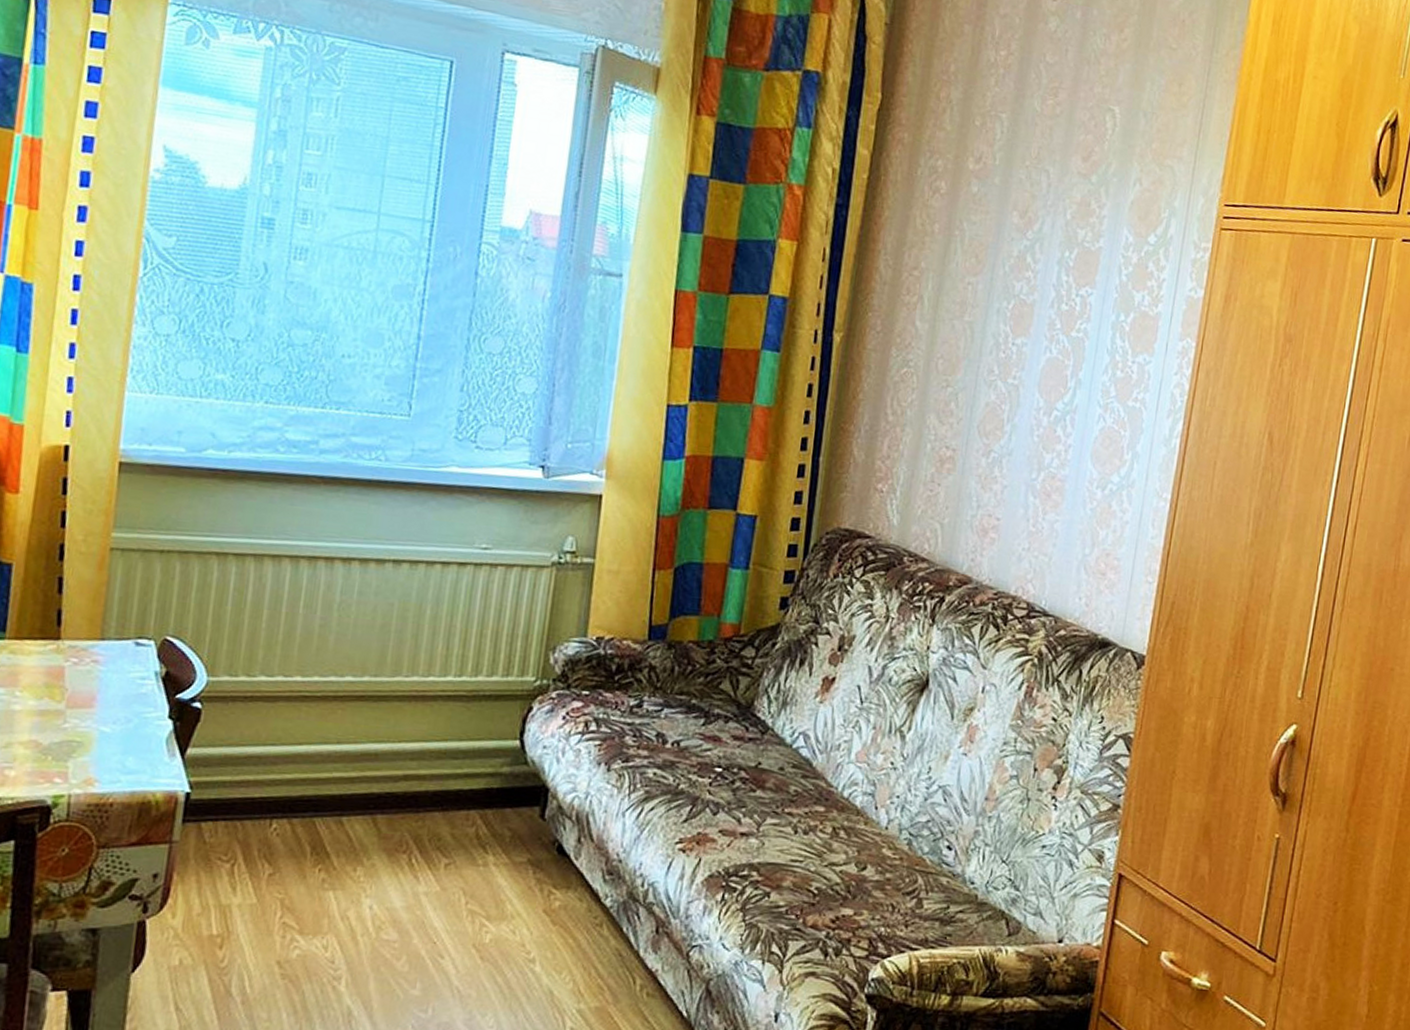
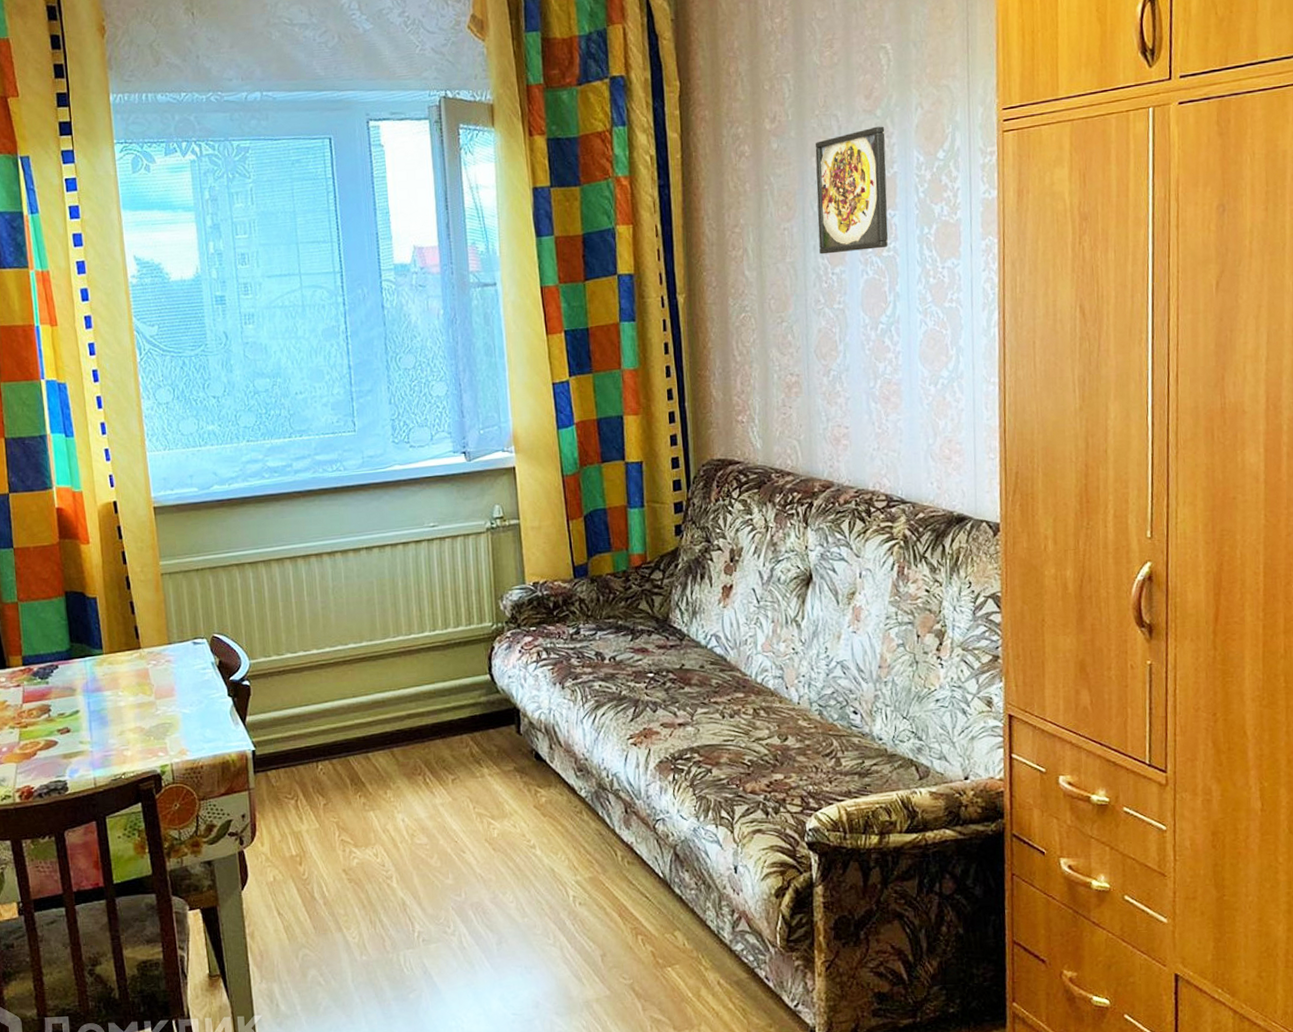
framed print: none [1003,193,1098,327] -> present [815,126,889,255]

